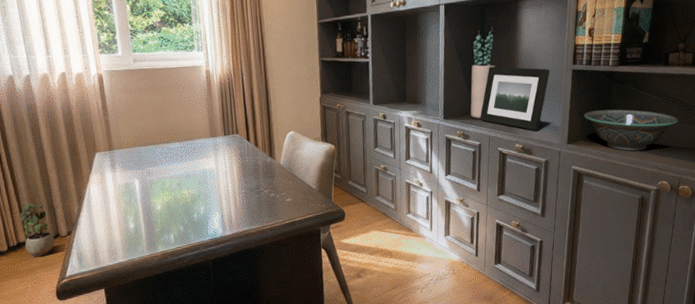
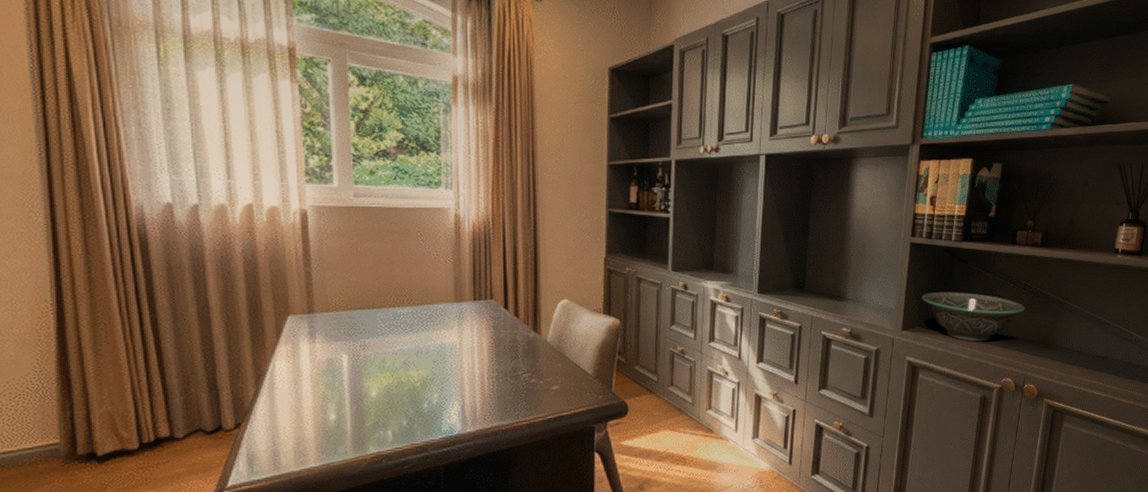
potted plant: present [20,203,56,257] -> none [163,381,215,459]
vase: present [470,26,496,119] -> none [790,185,824,295]
picture frame: present [480,66,550,131] -> none [802,233,885,314]

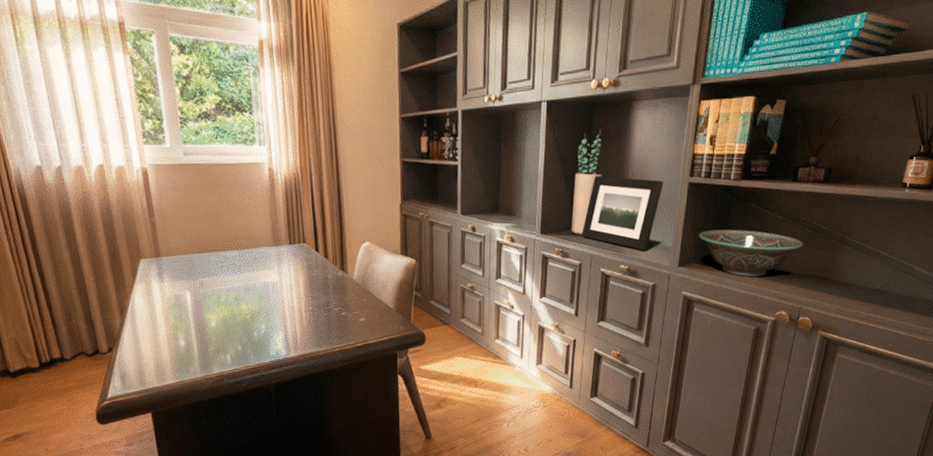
vase: none [790,185,824,295] -> present [571,129,603,235]
picture frame: none [802,233,885,314] -> present [582,176,664,251]

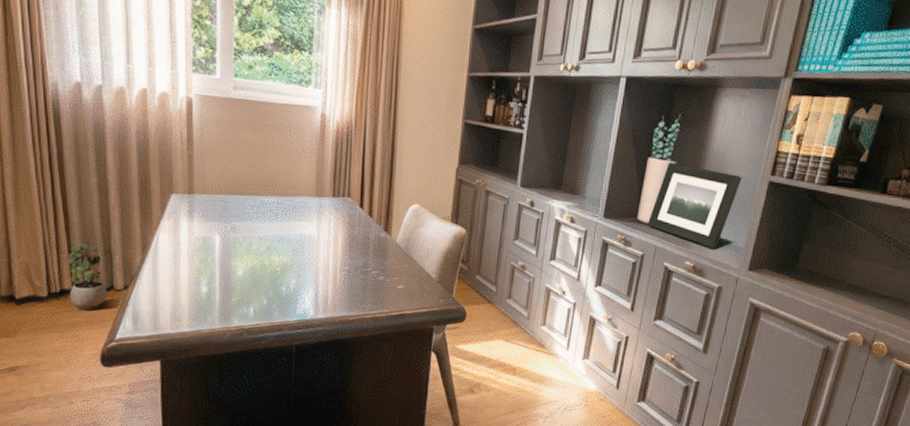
potted plant: none [52,314,95,376] -> present [68,243,108,311]
decorative bowl: present [698,229,804,277] -> none [773,235,887,292]

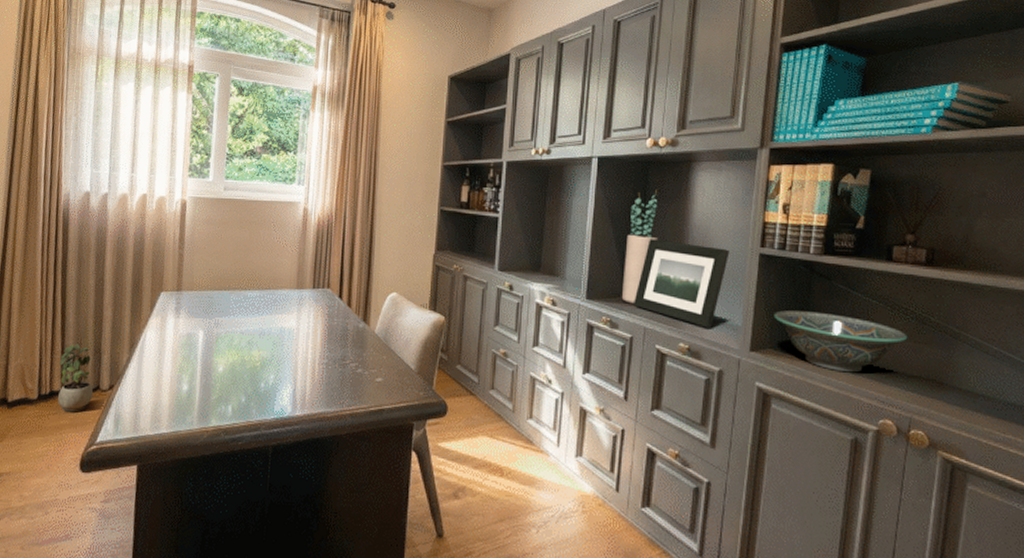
decorative bowl: none [773,235,887,292] -> present [773,310,908,373]

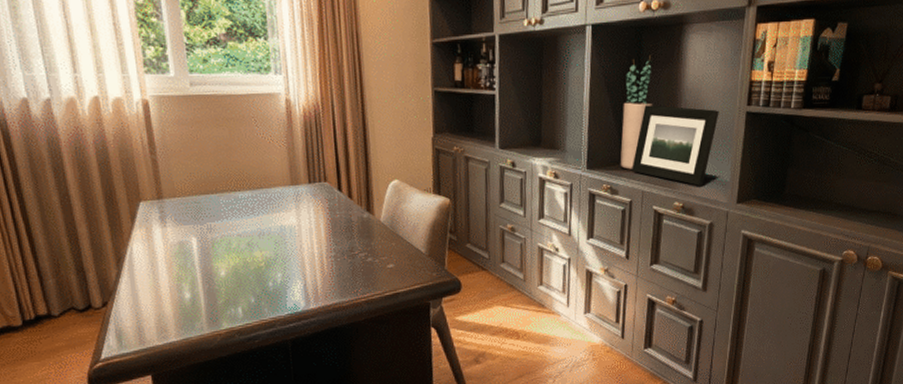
potted plant: present [58,343,94,412] -> none [38,264,87,334]
decorative bowl: present [773,310,908,373] -> none [758,162,871,214]

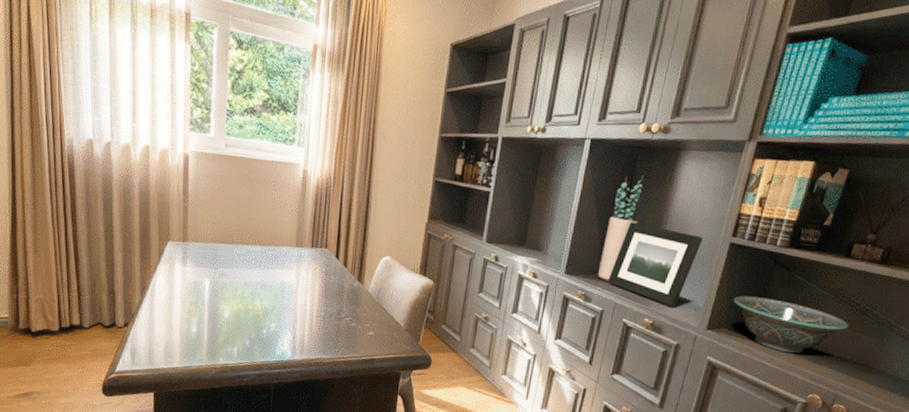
decorative bowl: none [758,162,871,214] -> present [733,295,849,354]

